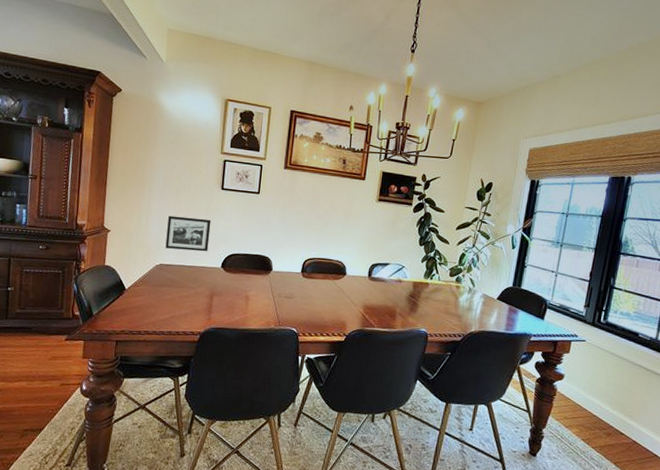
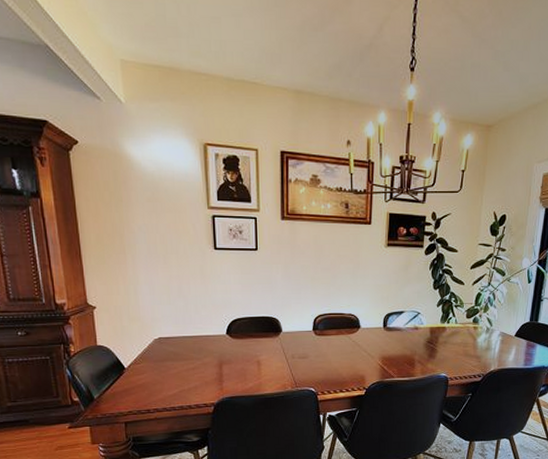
picture frame: present [165,215,211,252] -> none [159,284,210,320]

